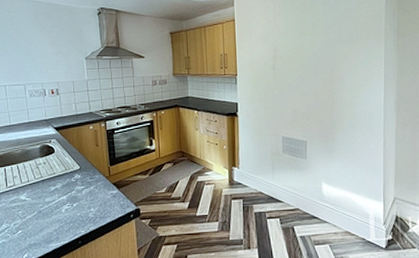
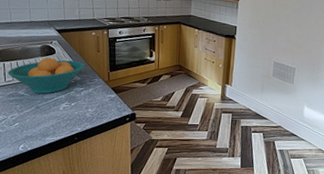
fruit bowl: none [8,157,84,197] -> present [7,57,85,94]

